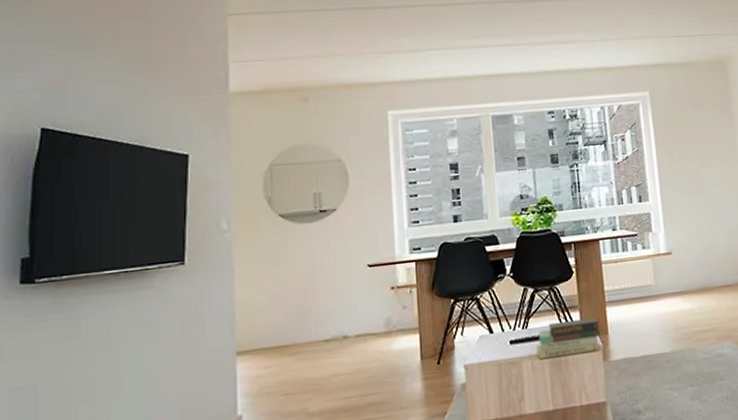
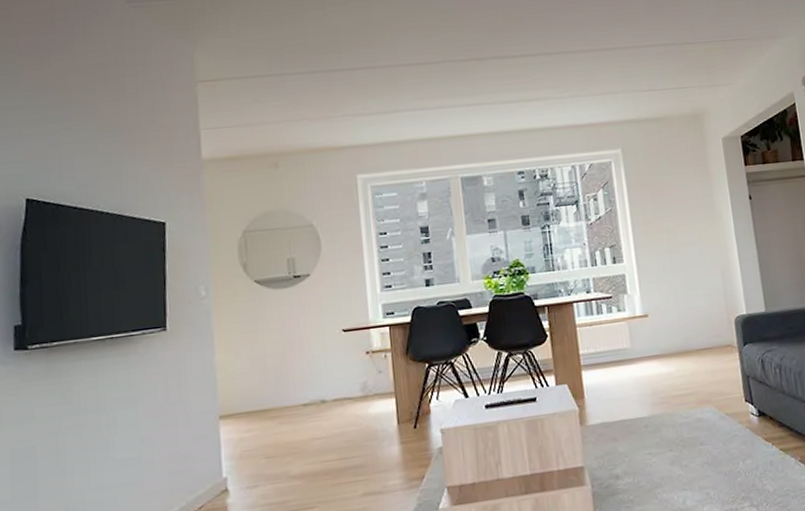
books: present [535,317,600,360] -> none [511,381,576,424]

